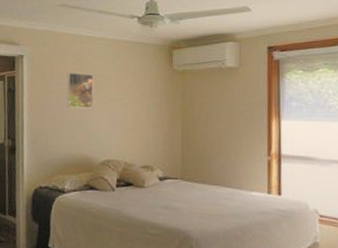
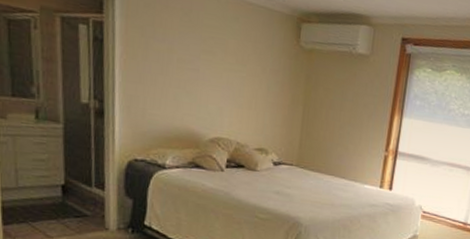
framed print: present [66,73,94,109] -> none [171,29,207,77]

